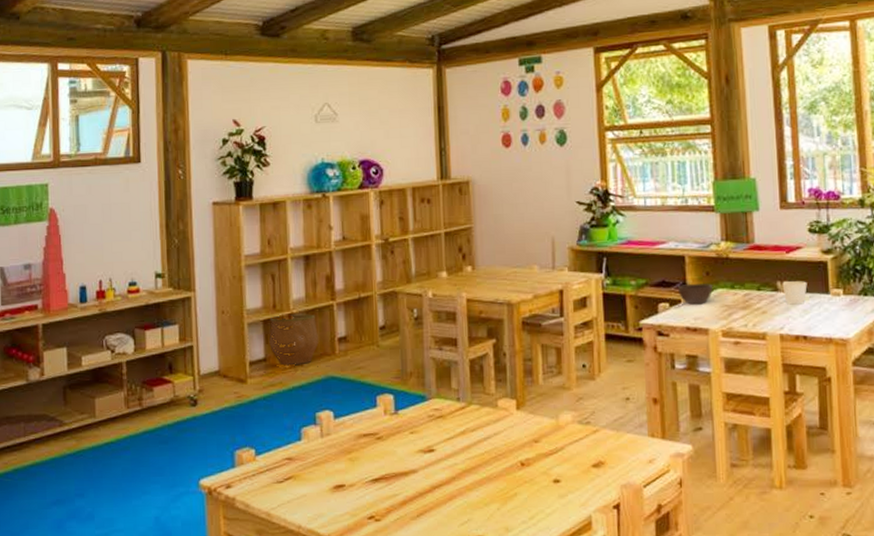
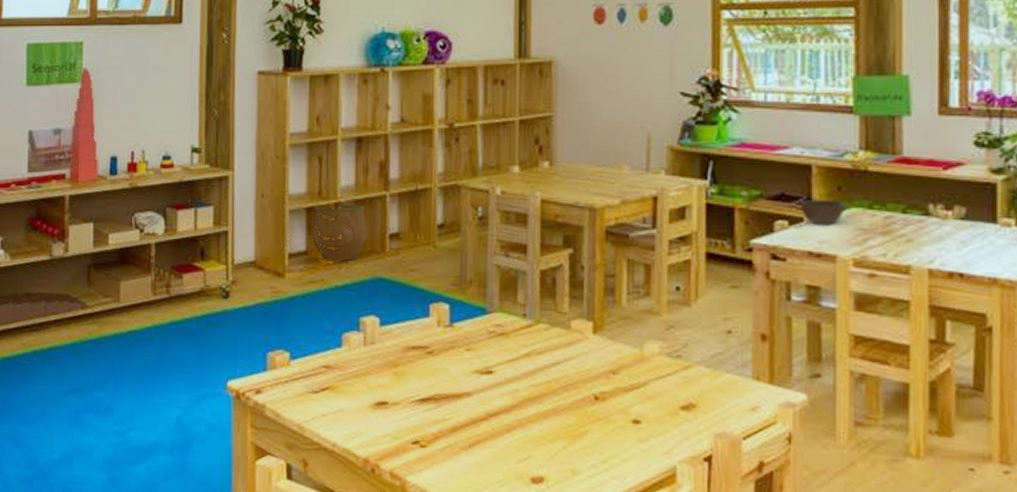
cup: present [782,281,807,306] -> none [935,205,968,236]

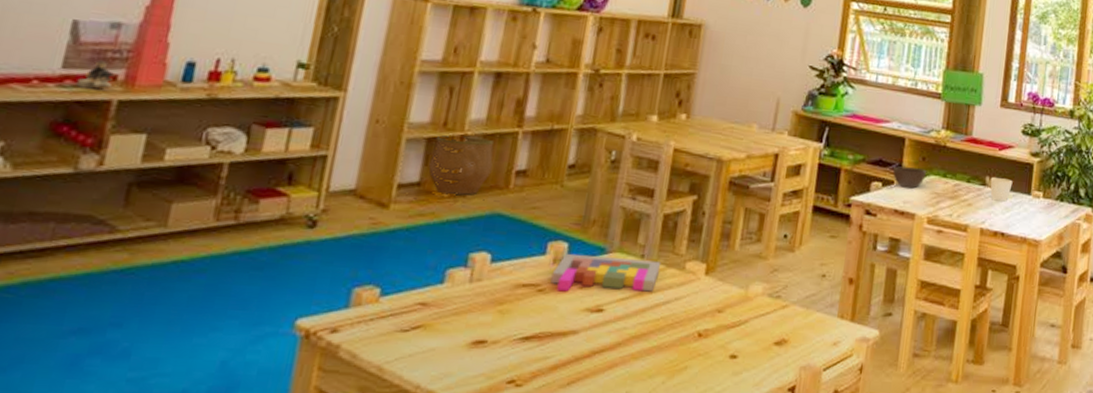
toy animal: none [39,162,64,189] -> present [75,60,116,90]
puzzle: none [438,314,545,353] -> present [550,253,661,292]
cup: none [935,205,968,236] -> present [990,177,1013,203]

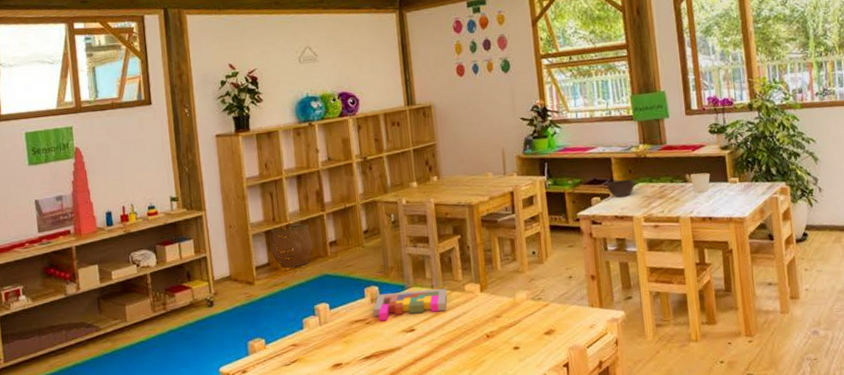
toy animal: present [75,60,116,90] -> none [49,222,70,244]

